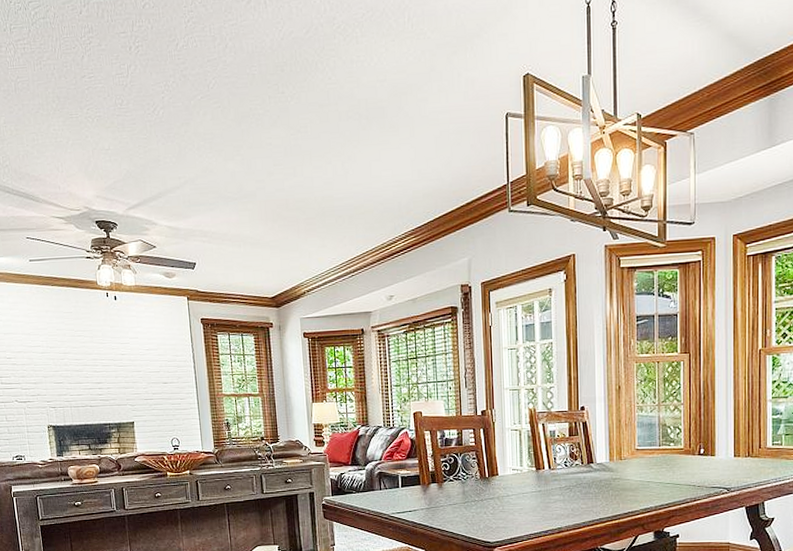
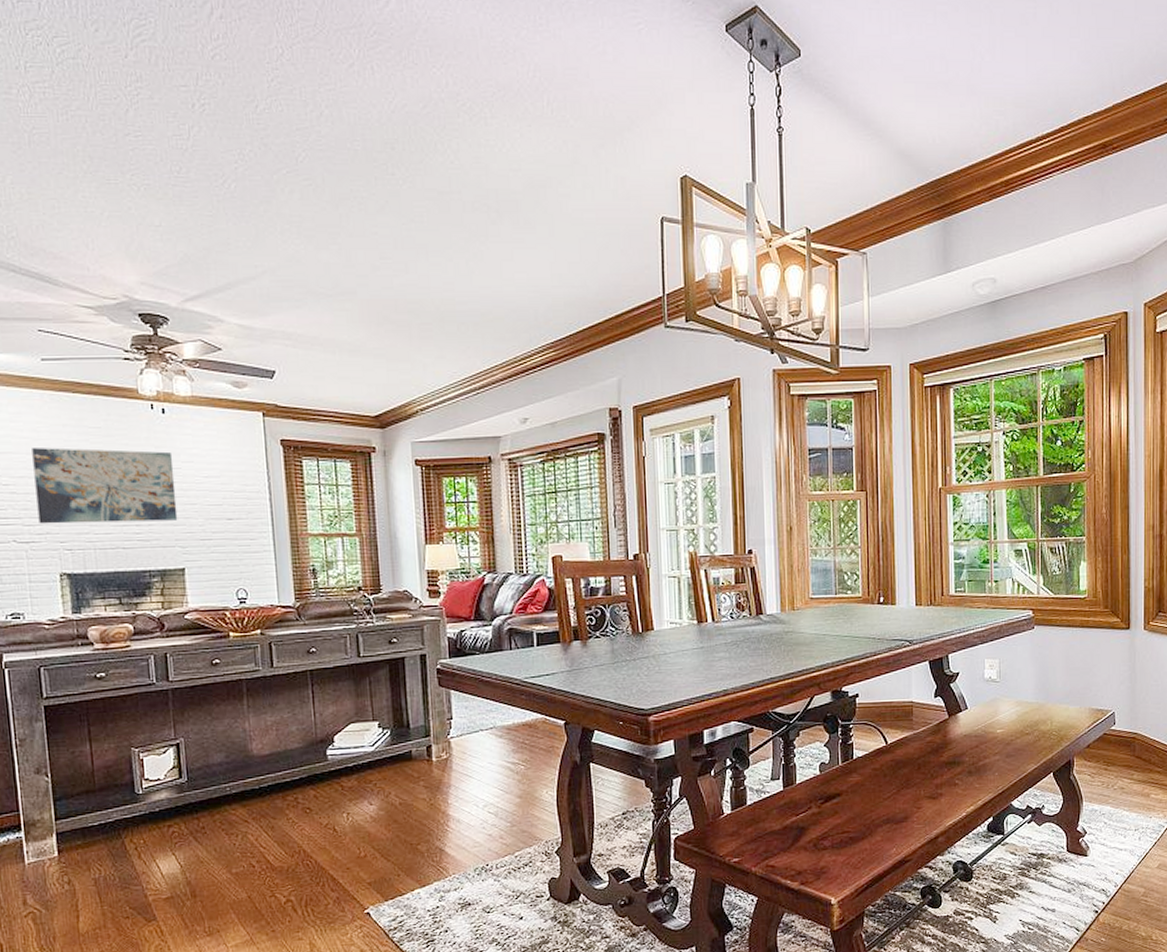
wall art: none [25,329,128,388] -> present [32,448,178,524]

